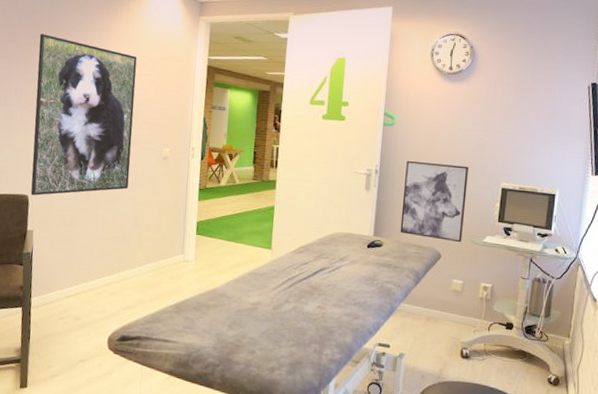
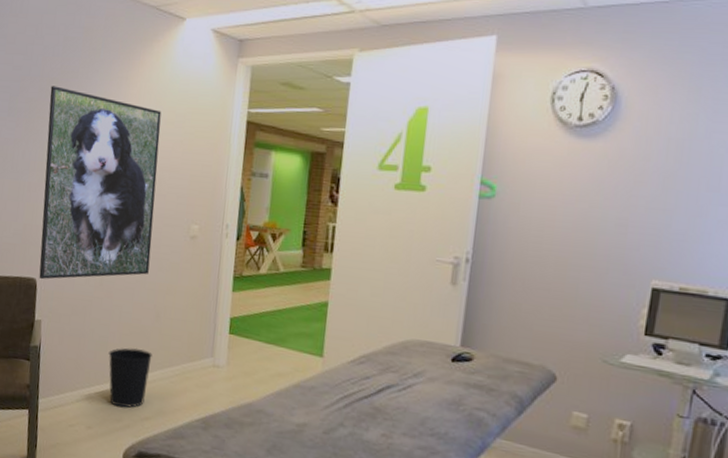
wastebasket: none [94,249,132,300] -> present [108,347,152,408]
wall art: present [400,161,469,243] -> none [498,247,603,362]

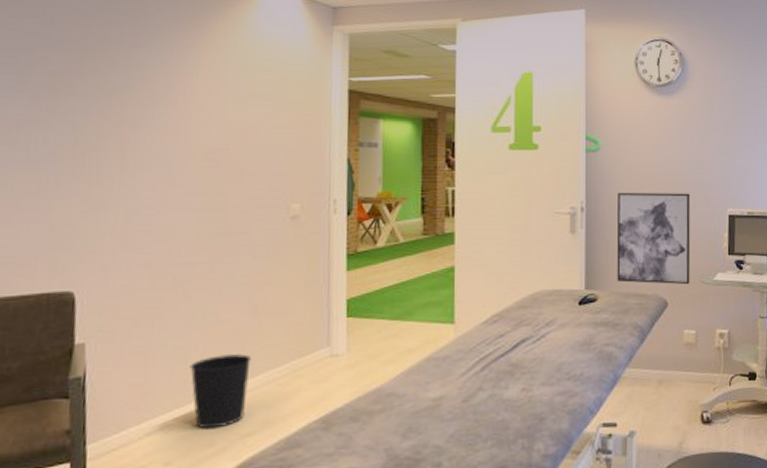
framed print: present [39,86,162,280] -> none [78,55,243,292]
wall art: none [498,247,603,362] -> present [616,193,691,285]

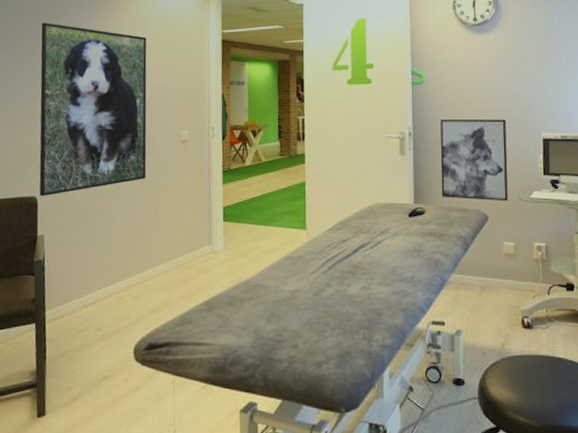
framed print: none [78,55,243,292] -> present [39,22,147,197]
wastebasket: present [190,353,251,429] -> none [113,247,155,305]

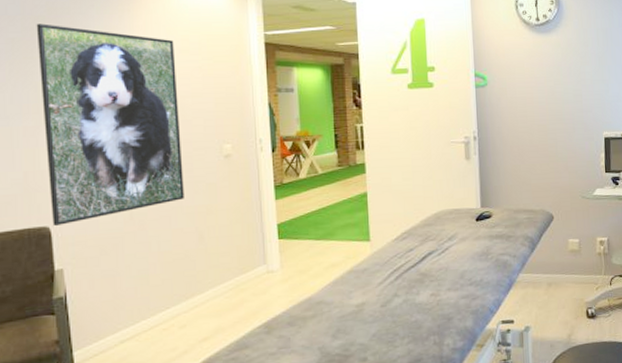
wall art: present [440,119,508,202] -> none [505,120,572,200]

